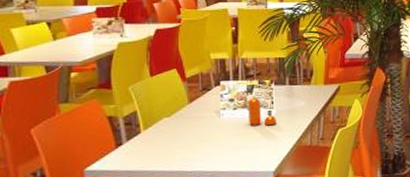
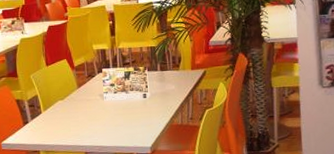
pepper shaker: present [248,97,277,126] -> none [126,82,151,107]

